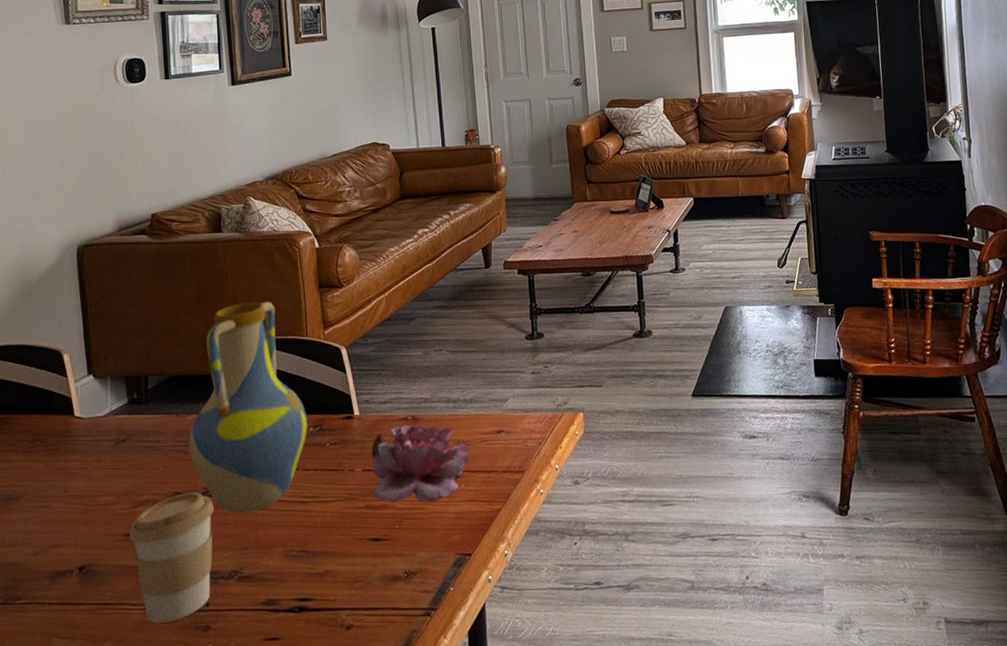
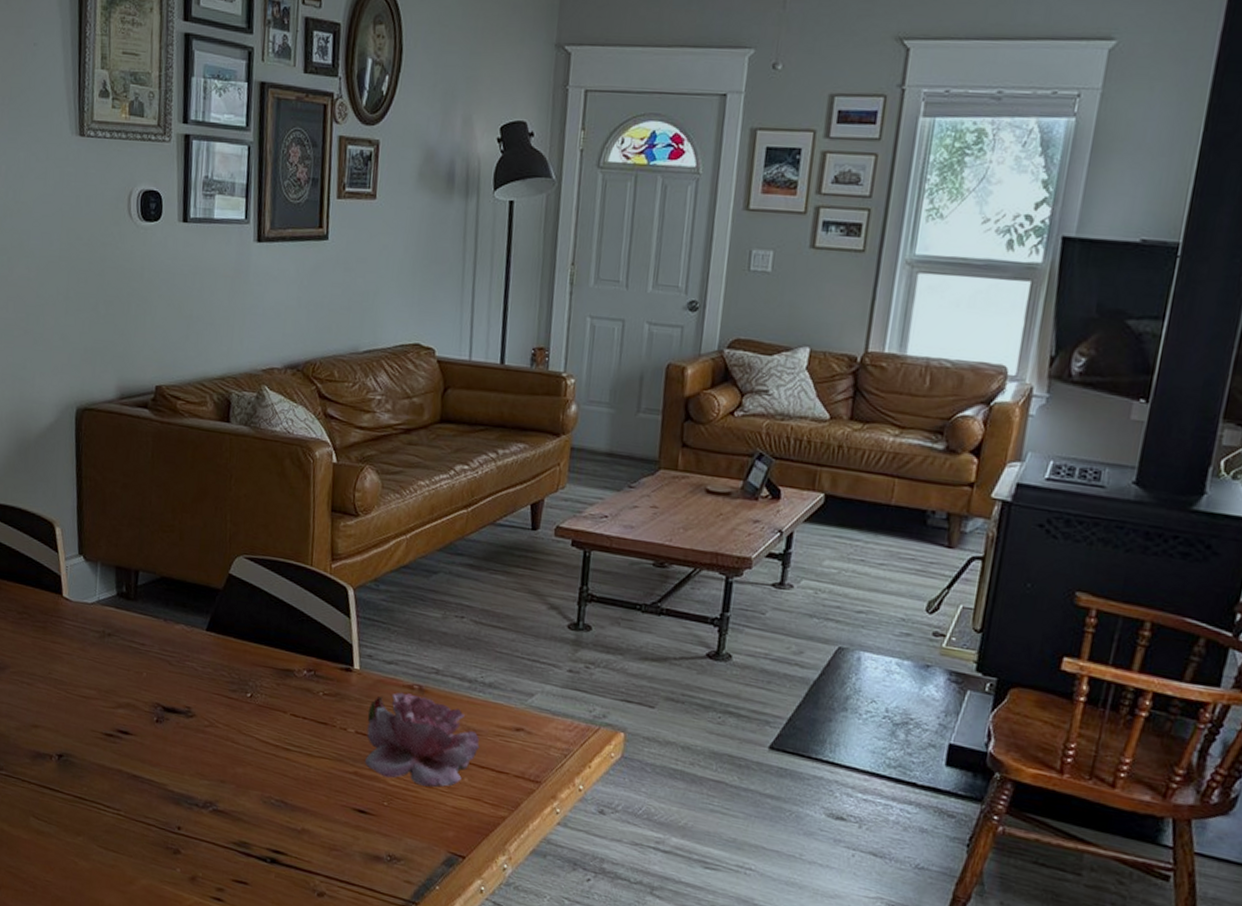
coffee cup: present [129,492,214,623] -> none [107,706,194,835]
vase: present [189,301,308,514] -> none [174,510,302,746]

